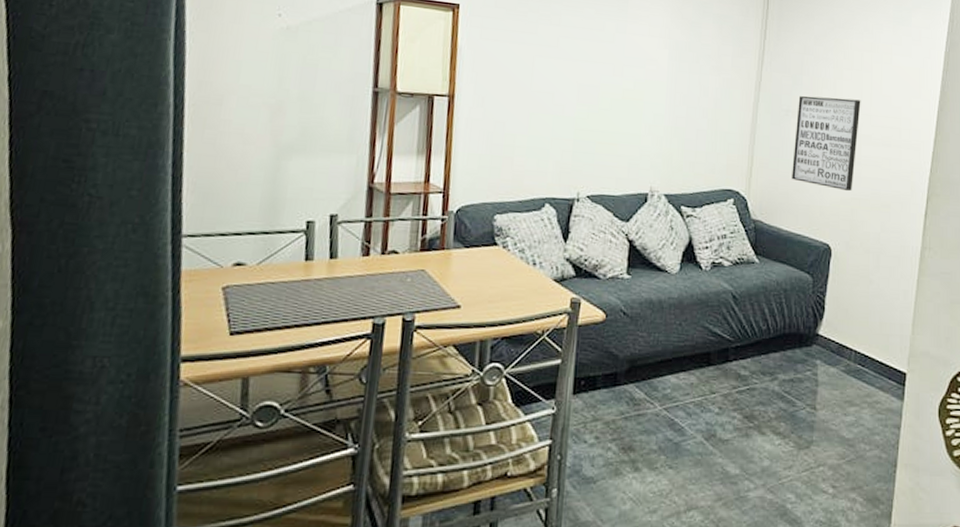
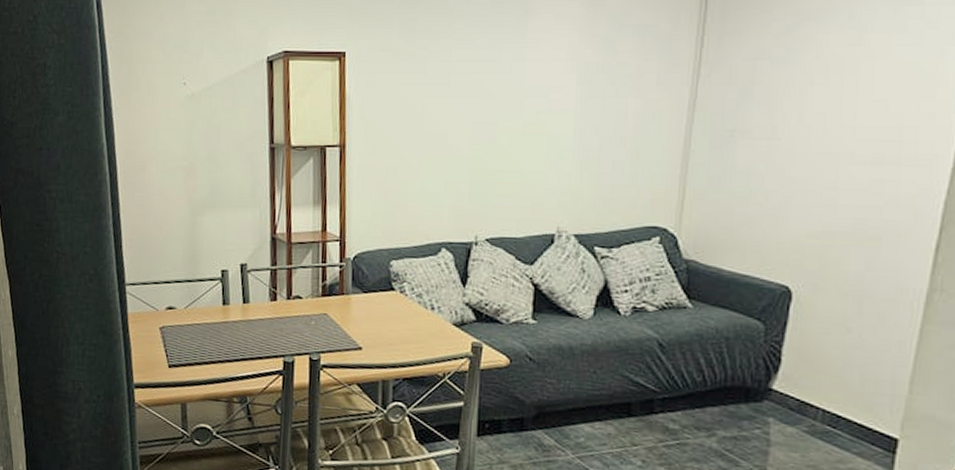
wall art: present [792,95,861,192] -> none [737,109,841,223]

